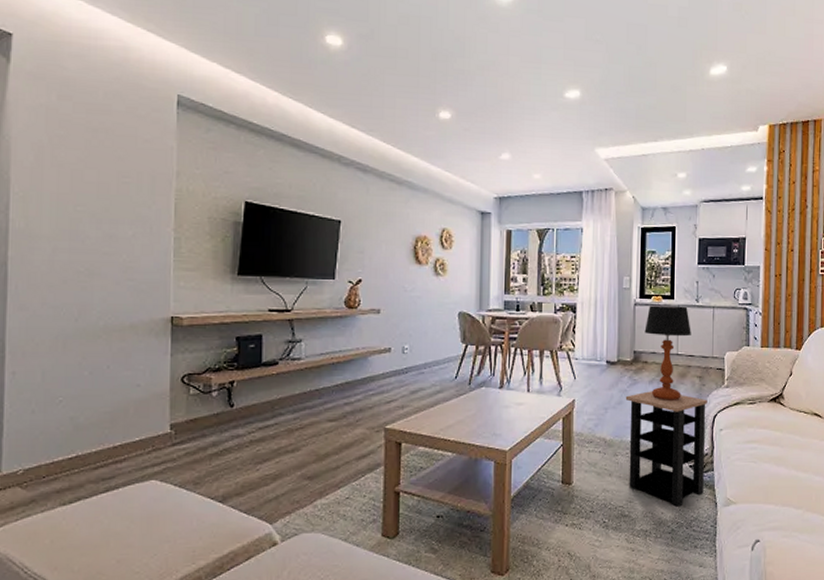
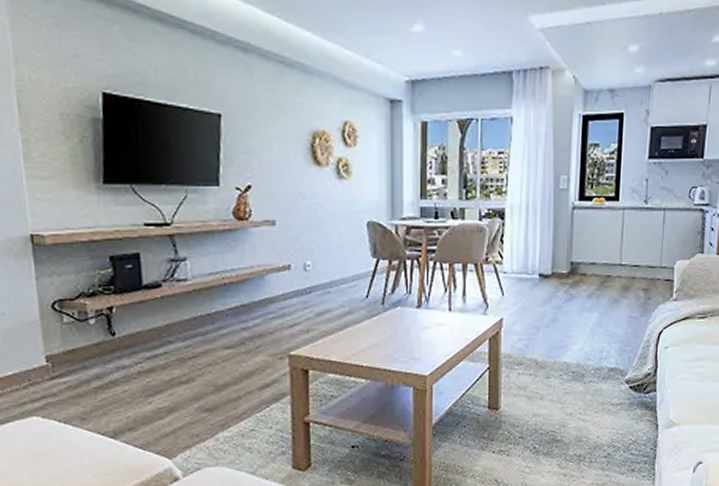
side table: present [625,391,708,507] -> none [560,307,653,430]
table lamp: present [644,305,691,400] -> none [583,209,638,317]

